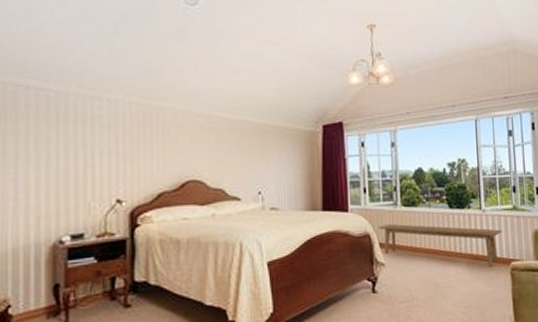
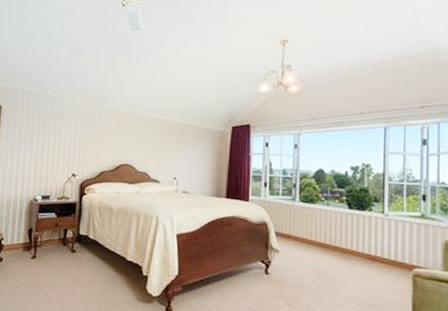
bench: present [378,224,502,267] -> none [275,216,406,270]

